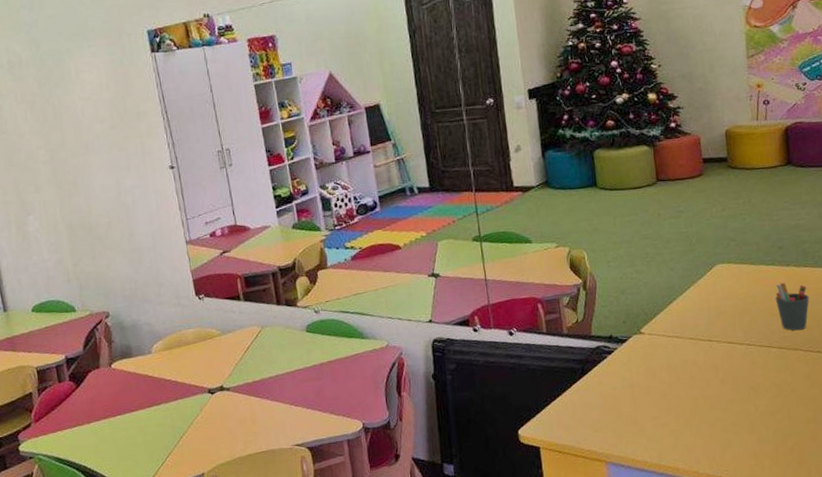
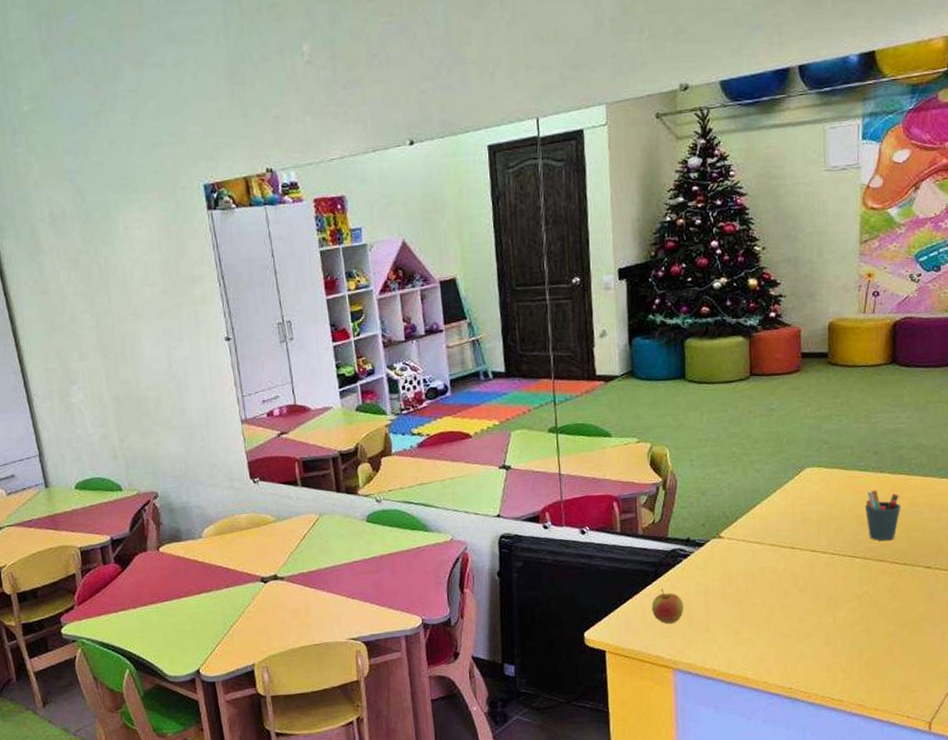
apple: none [581,385,612,419] -> present [652,589,684,625]

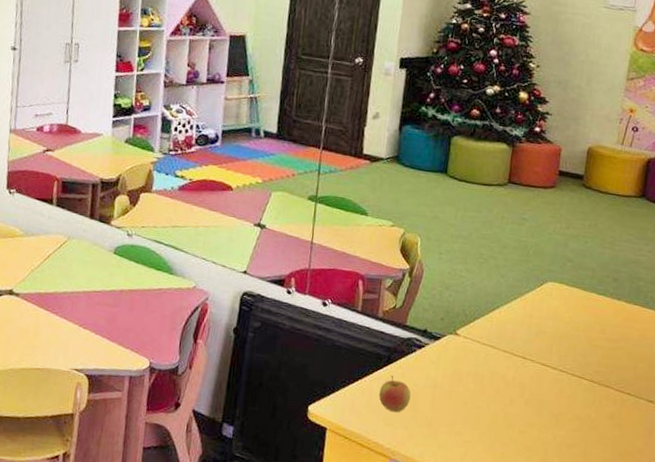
pen holder: present [864,490,901,541] -> none [598,315,633,368]

